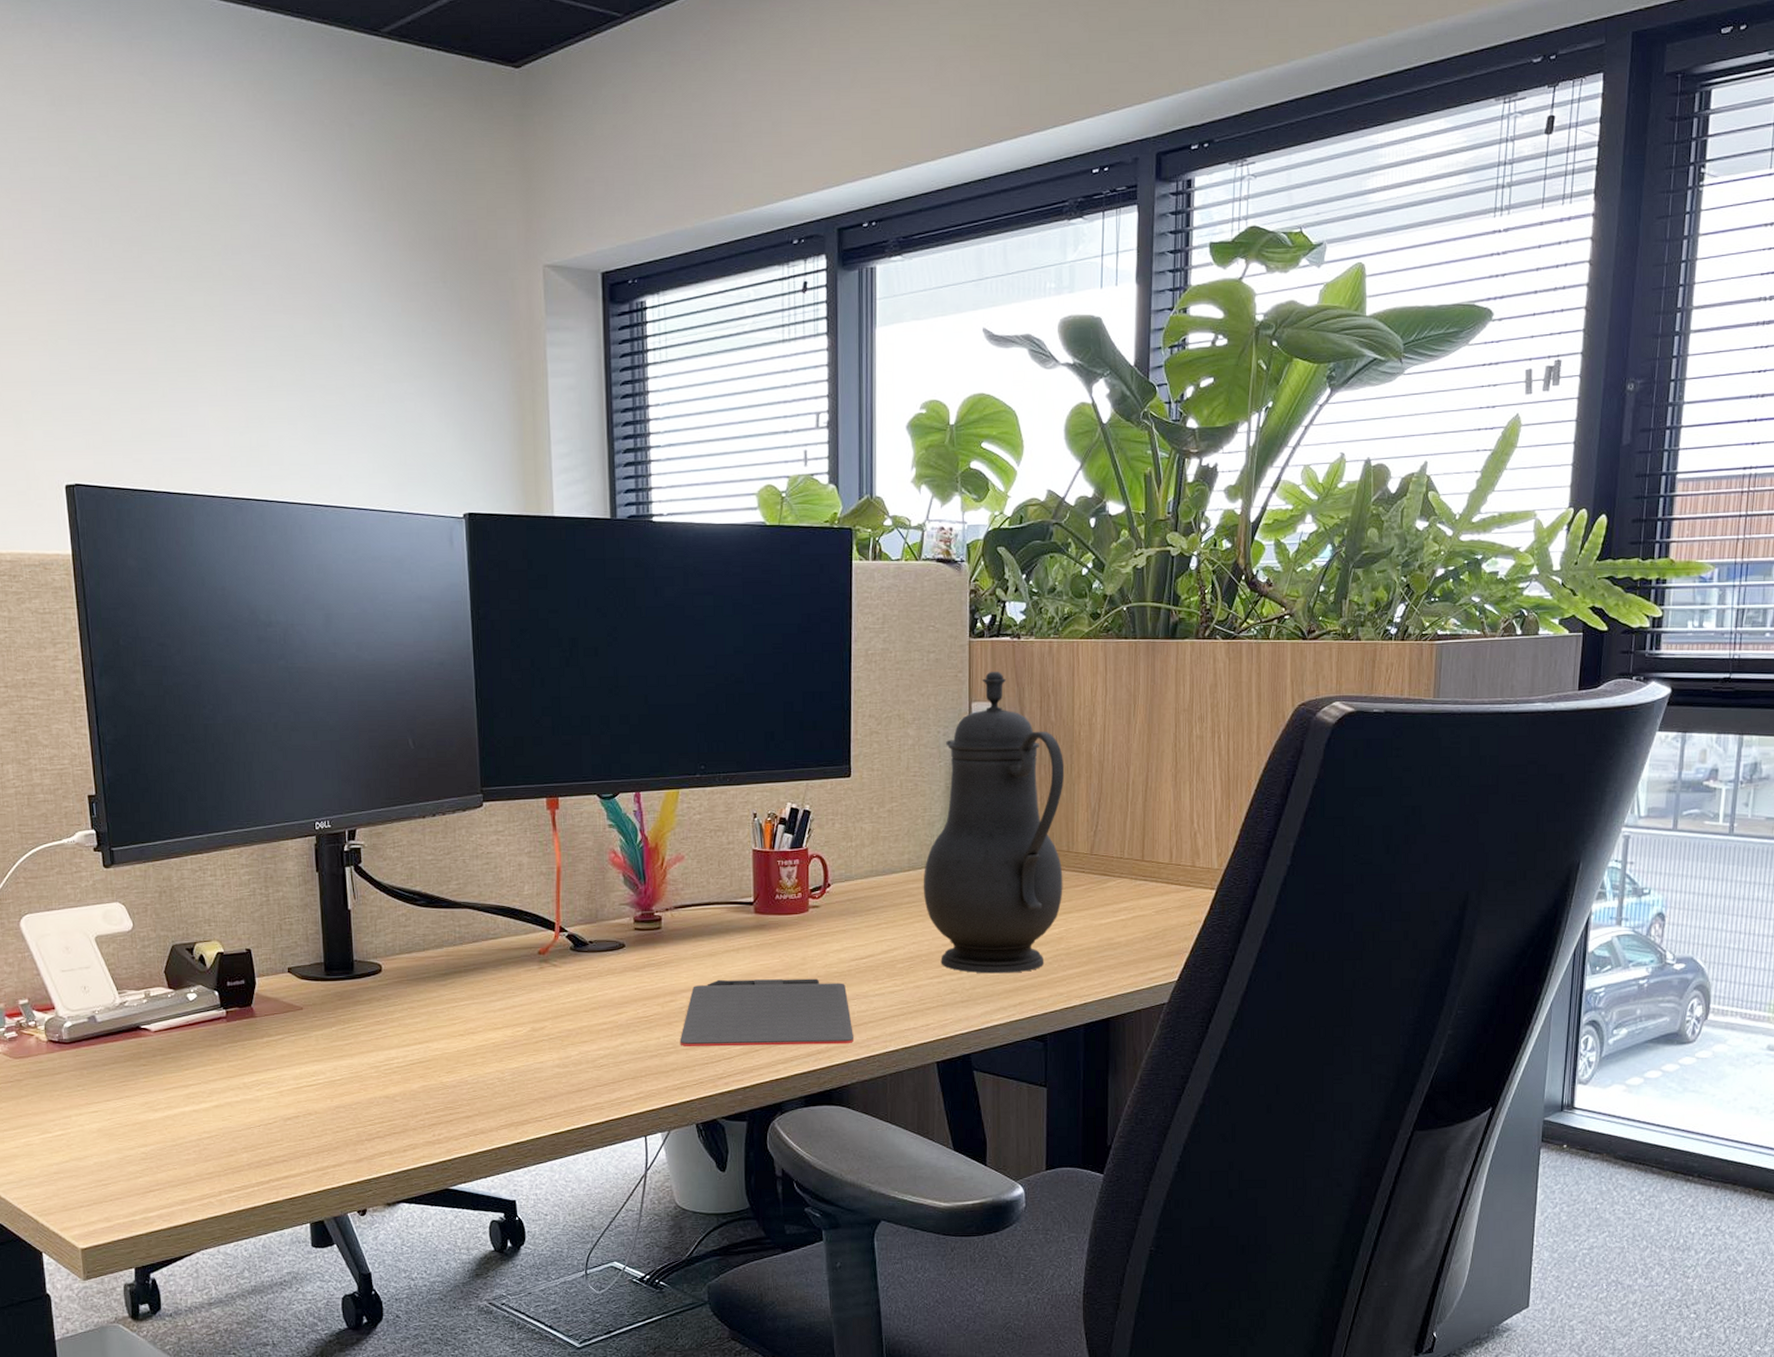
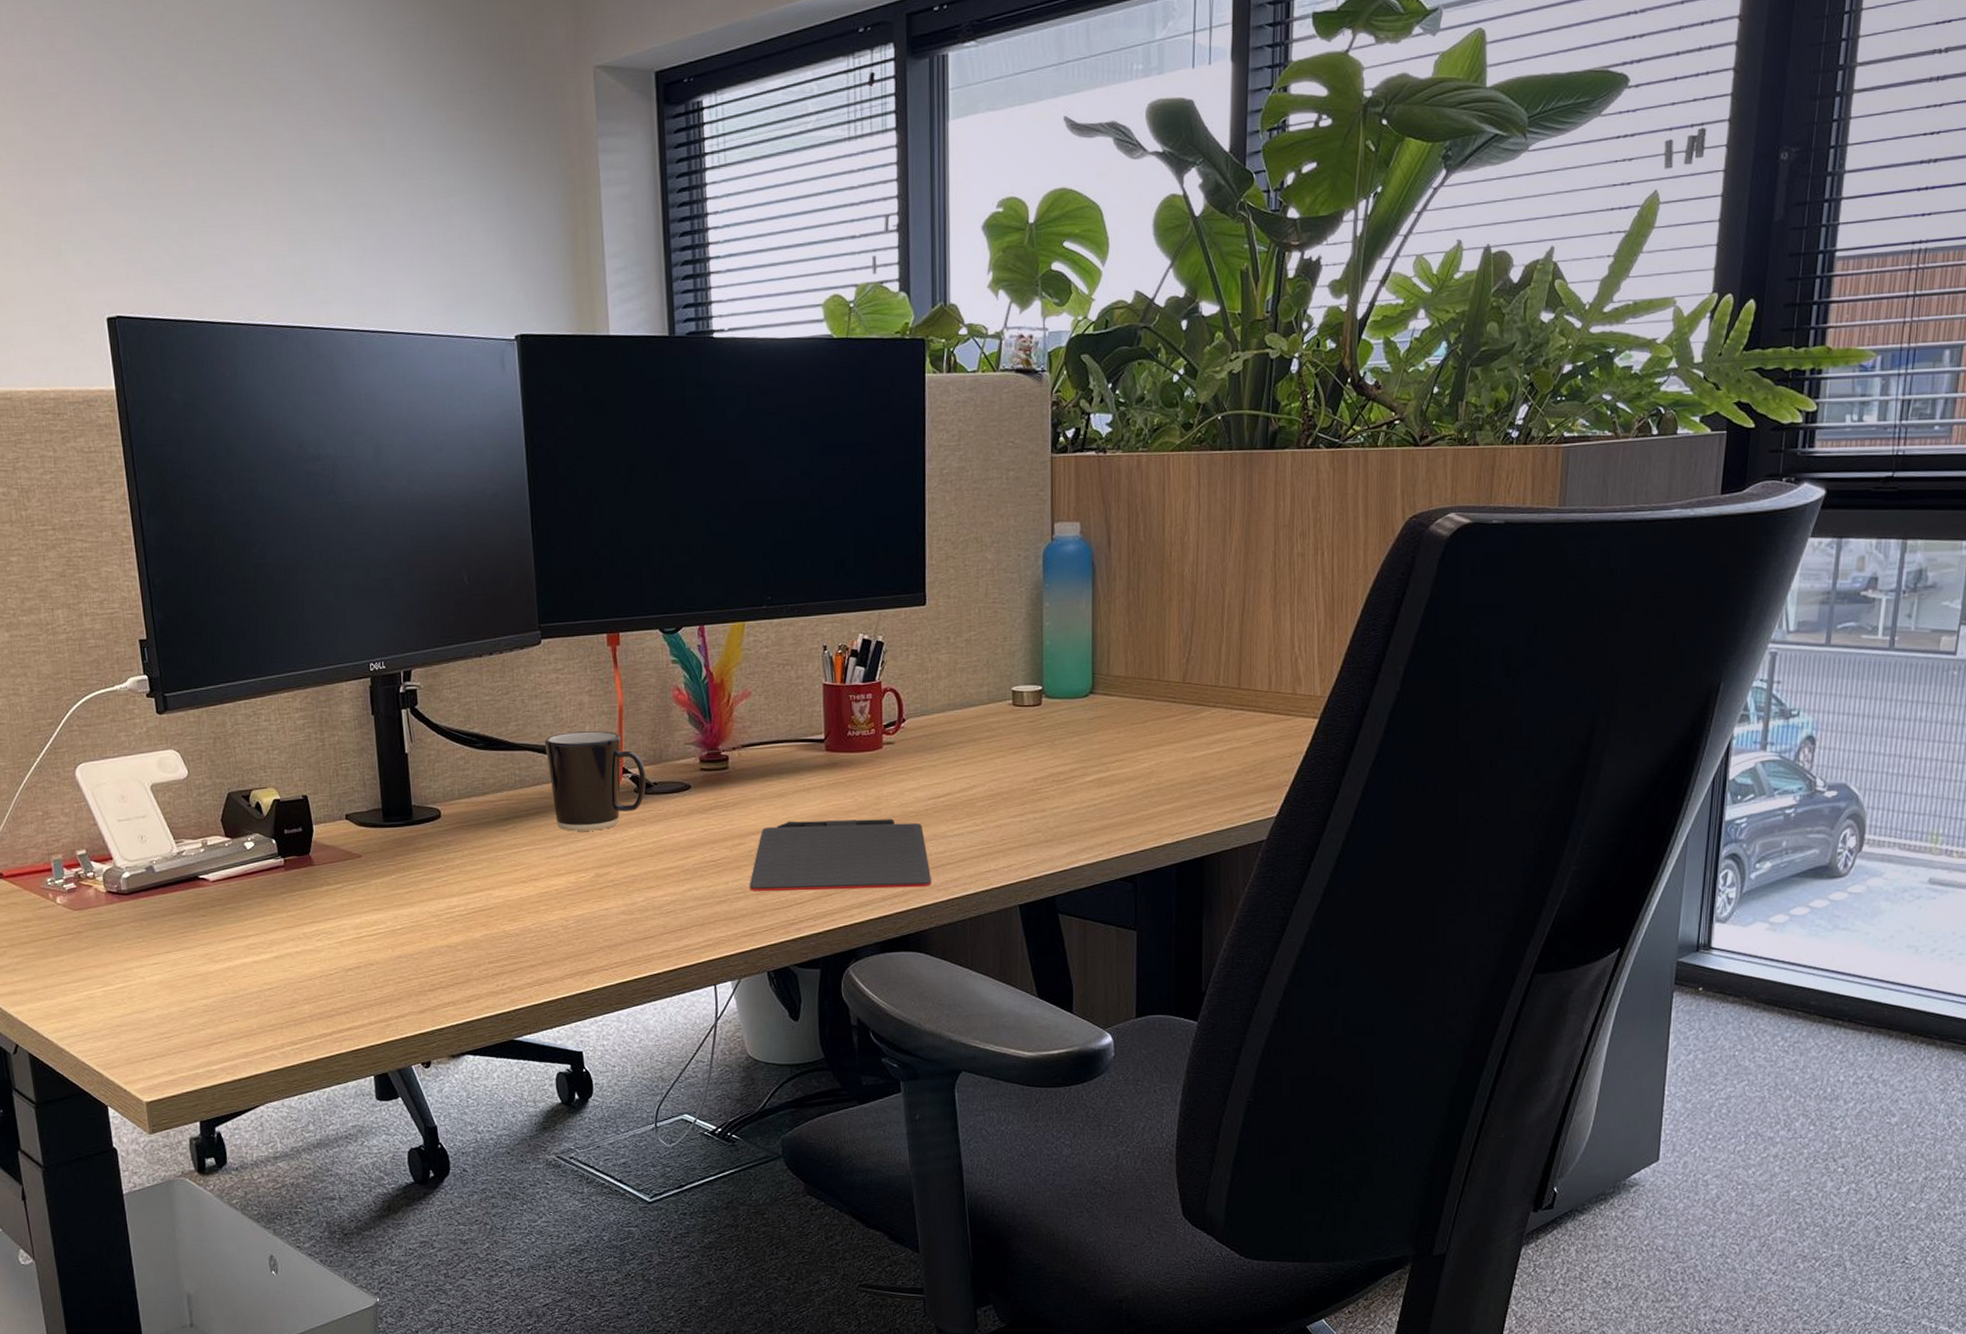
mug: none [484,891,582,987] -> present [544,731,647,832]
coffeepot: present [923,671,1065,974] -> none [1003,488,1155,812]

